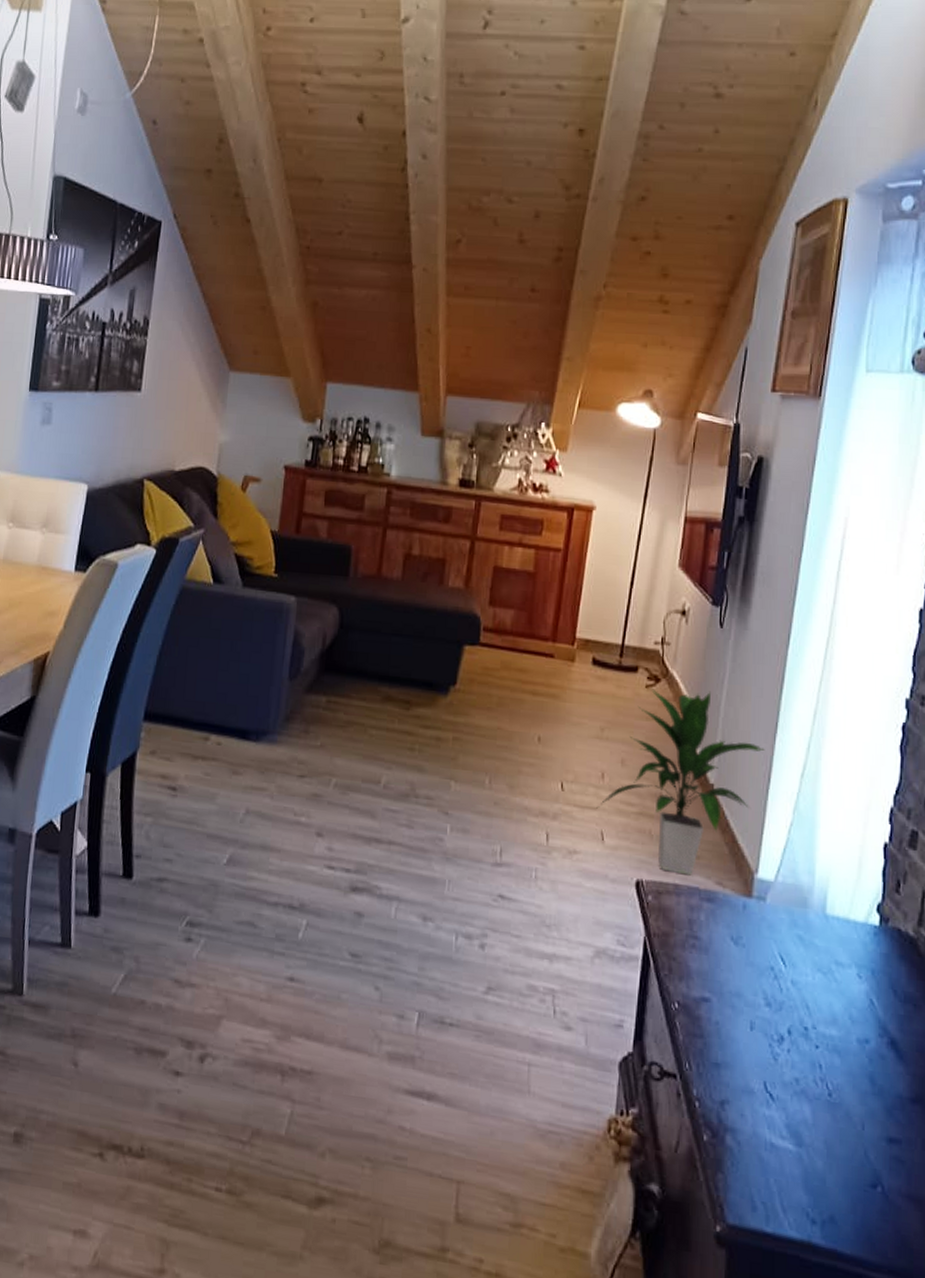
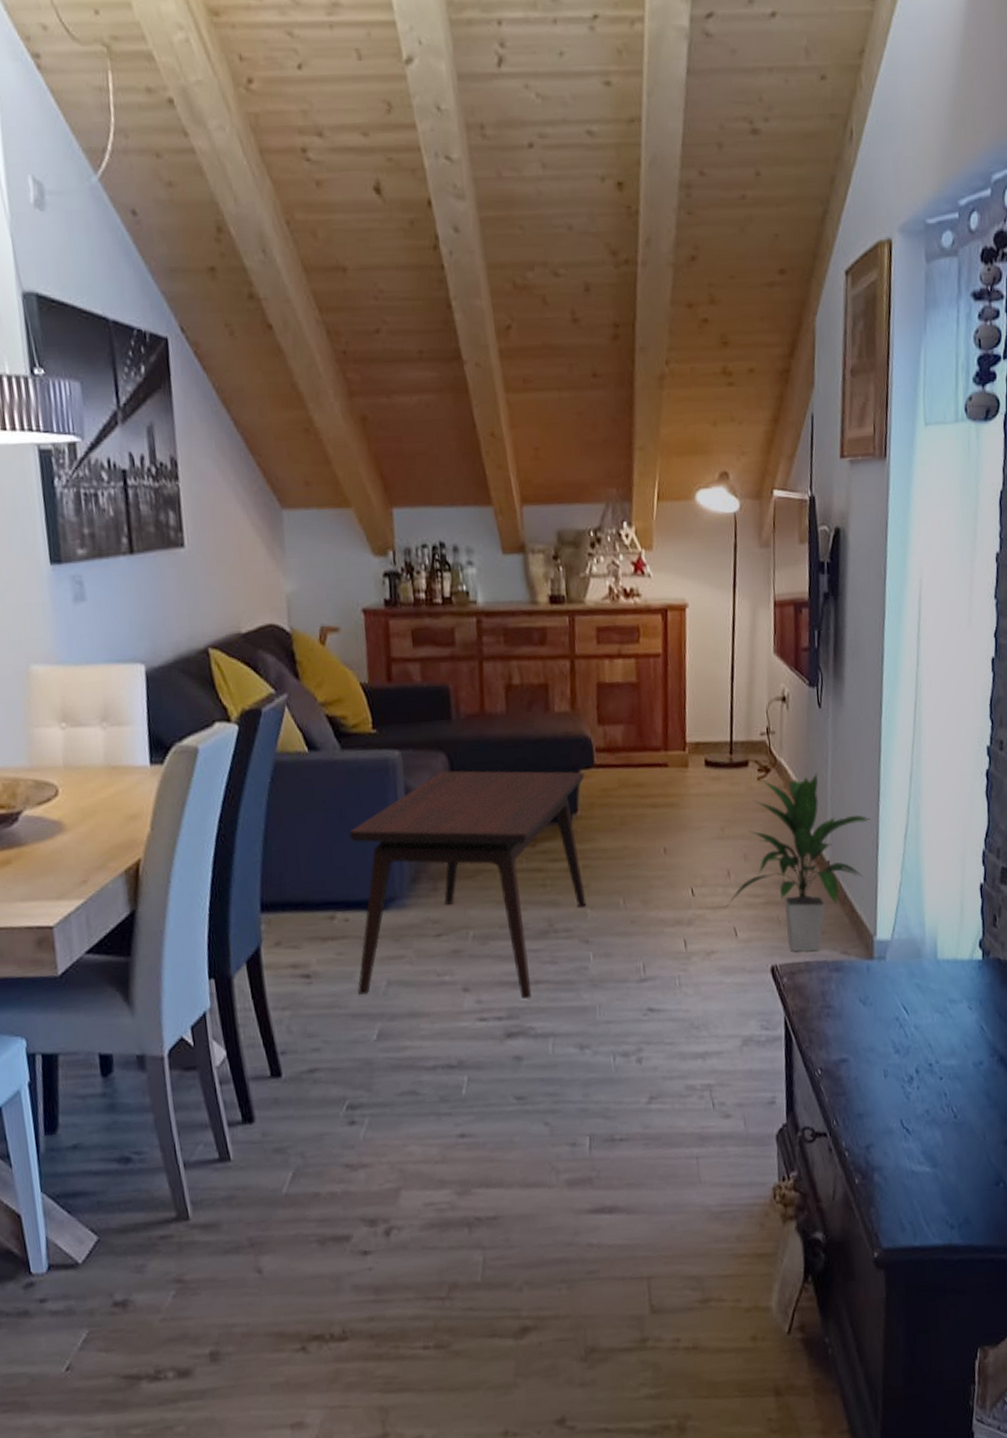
coffee table: none [217,623,469,858] -> present [349,770,587,1000]

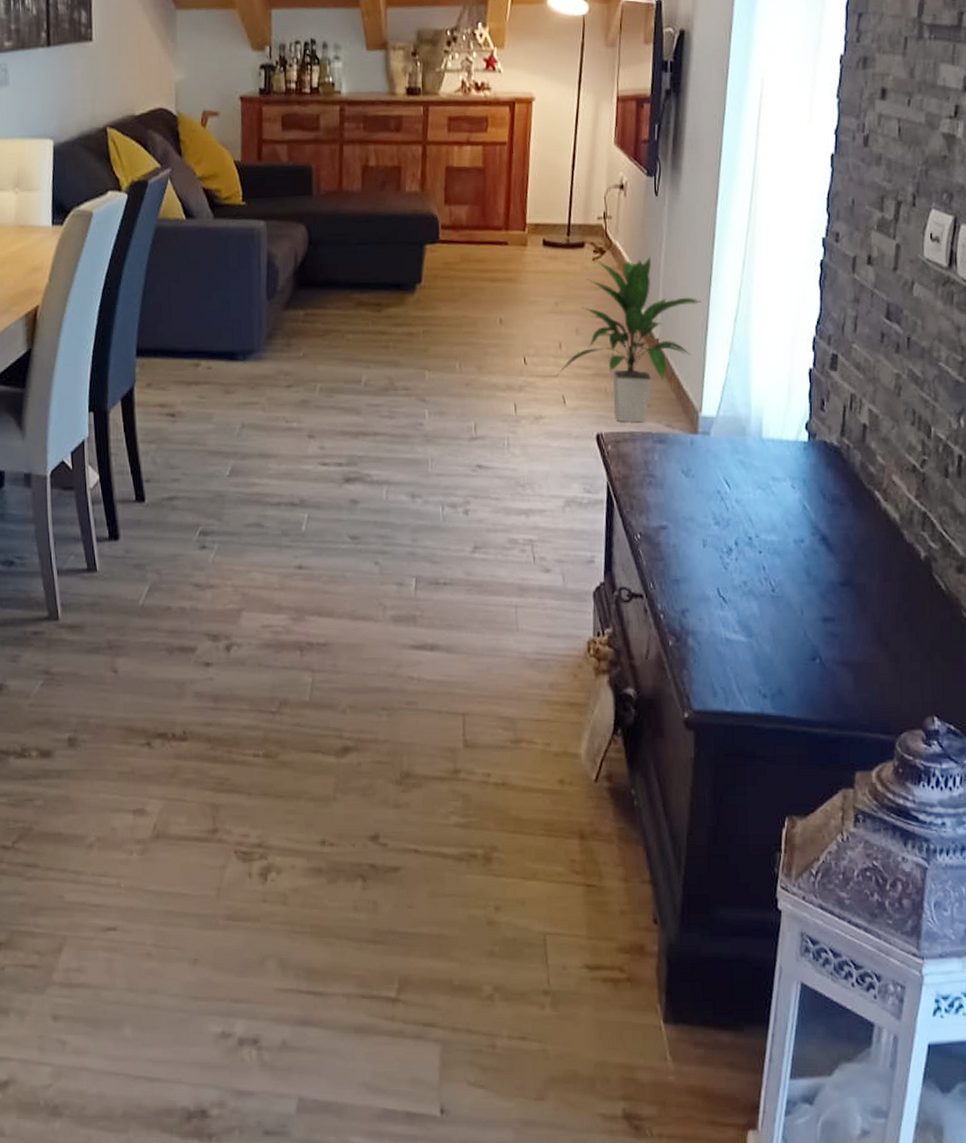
coffee table: present [349,770,587,1000] -> none [215,240,430,449]

